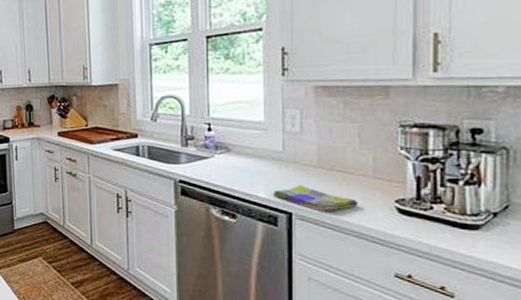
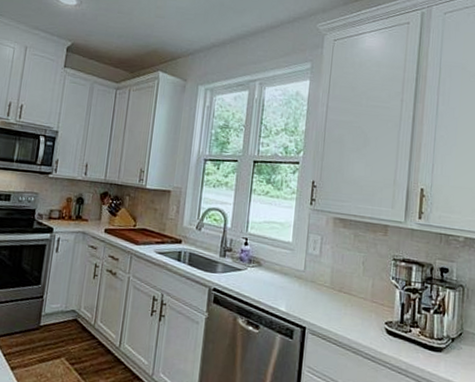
dish towel: present [272,184,358,212] -> none [291,302,358,329]

